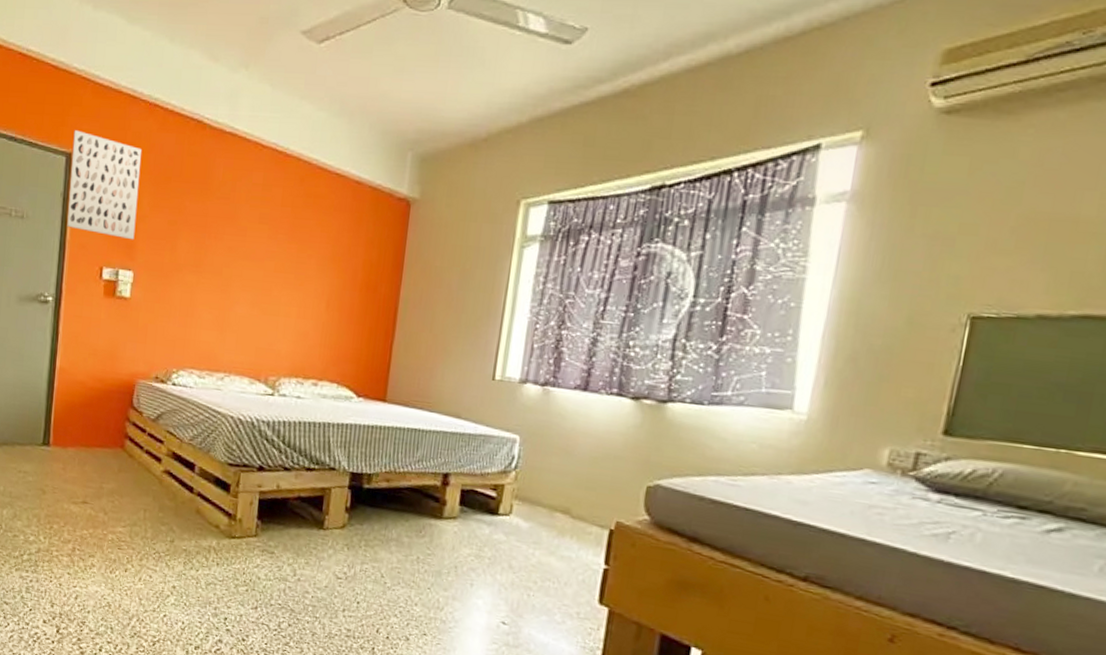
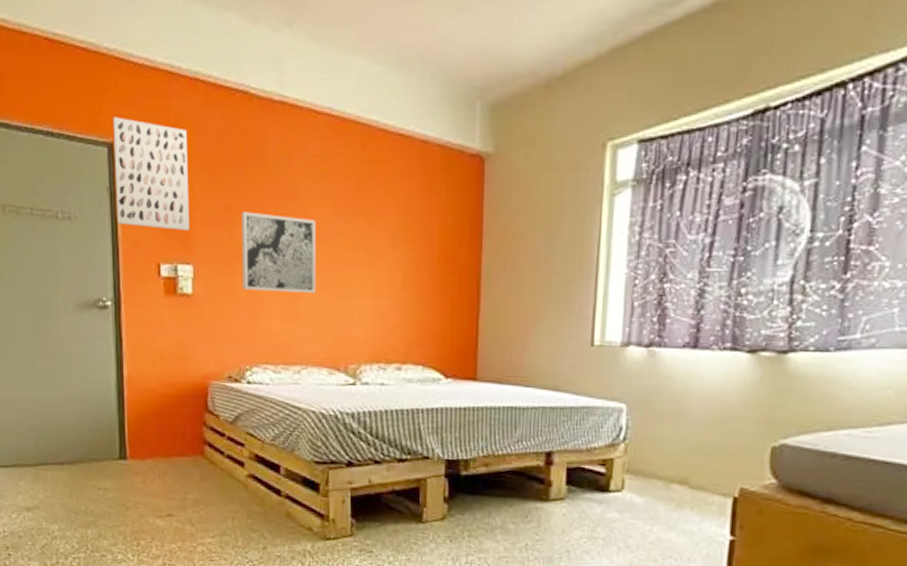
wall art: none [178,228,252,309] -> present [242,212,316,294]

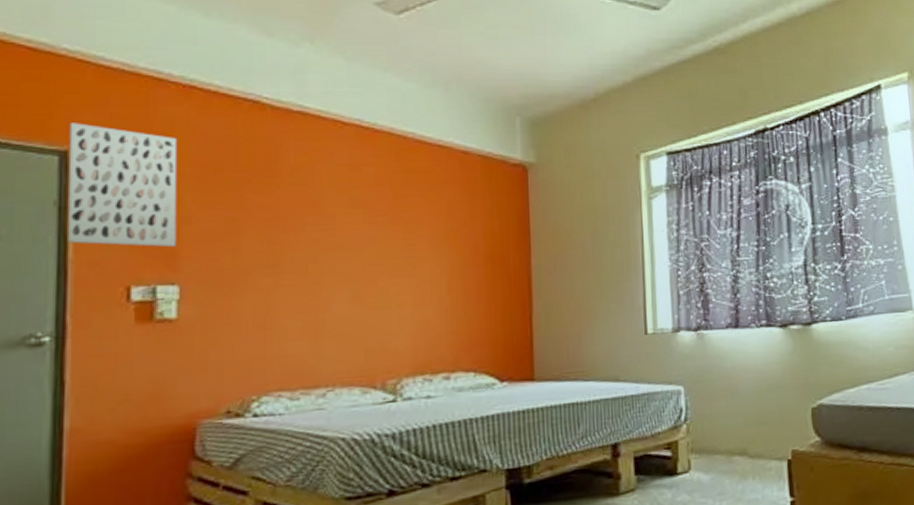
wall art: present [242,212,316,294] -> none [249,223,345,310]

